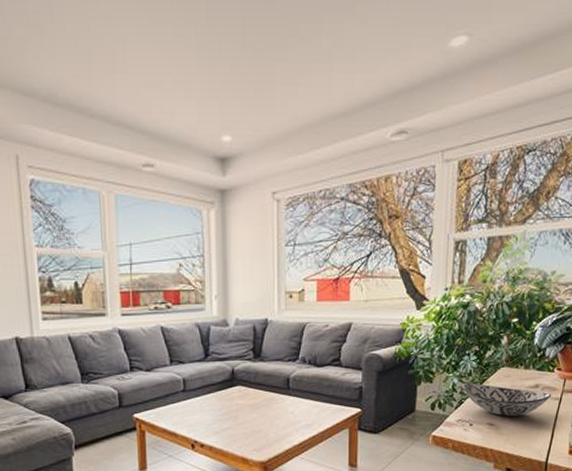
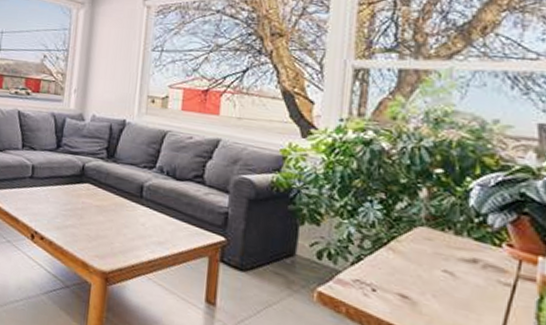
decorative bowl: present [461,382,552,416] -> none [360,234,500,296]

